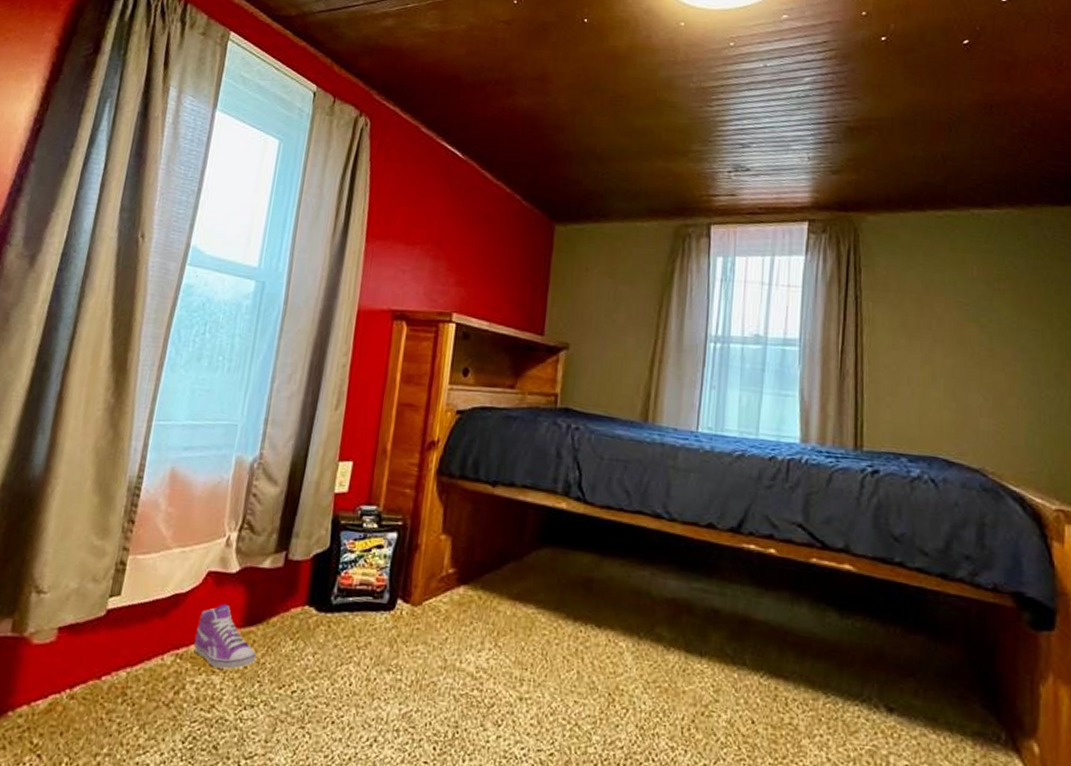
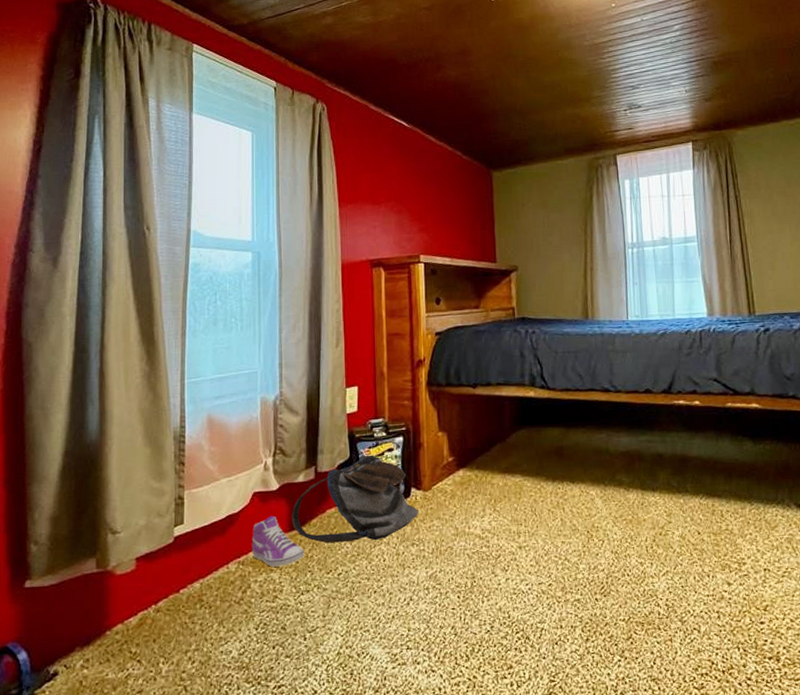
backpack: none [247,548,402,658] -> present [291,455,418,544]

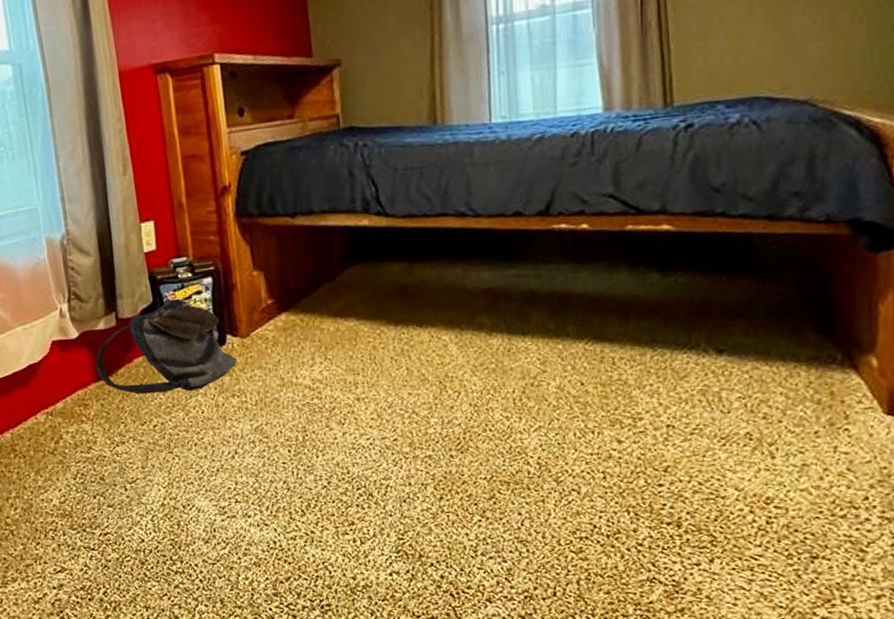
sneaker: present [251,515,305,567] -> none [57,365,116,418]

